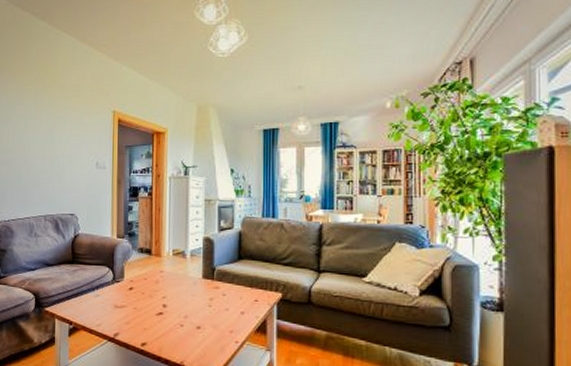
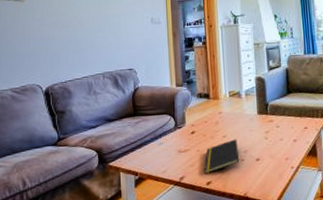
notepad: none [140,301,179,334] -> present [204,139,240,173]

